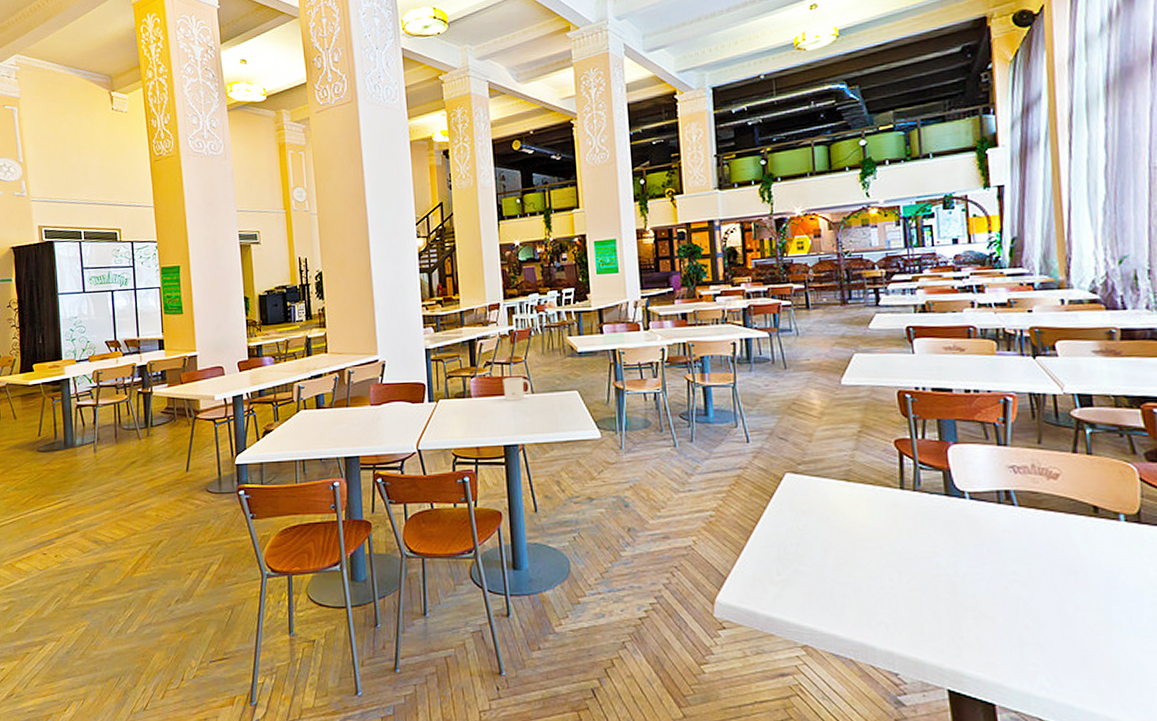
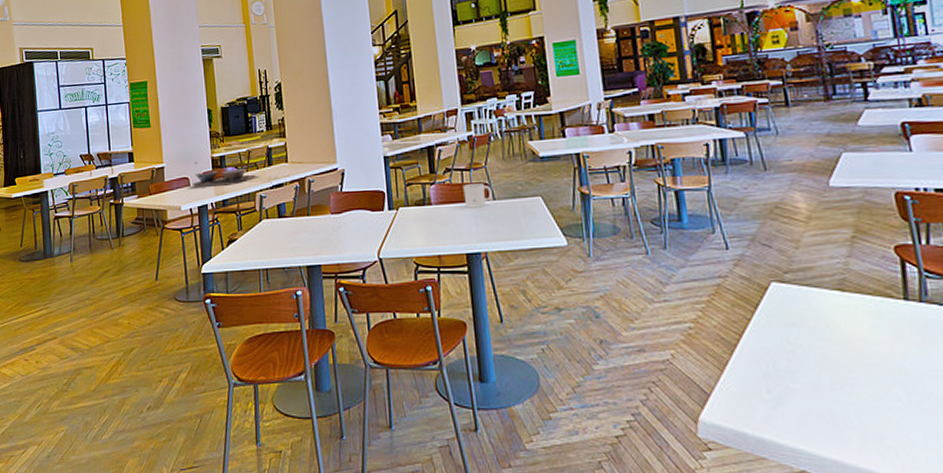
food tray: none [221,351,299,377] -> present [187,162,260,188]

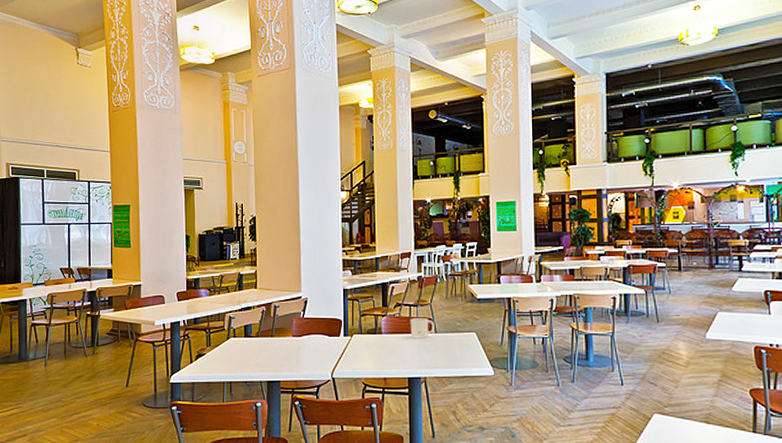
food tray: present [187,162,260,188] -> none [162,282,231,305]

